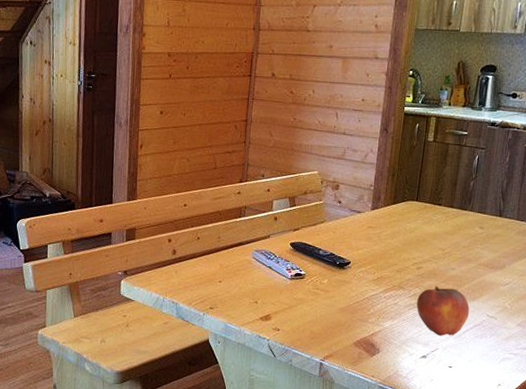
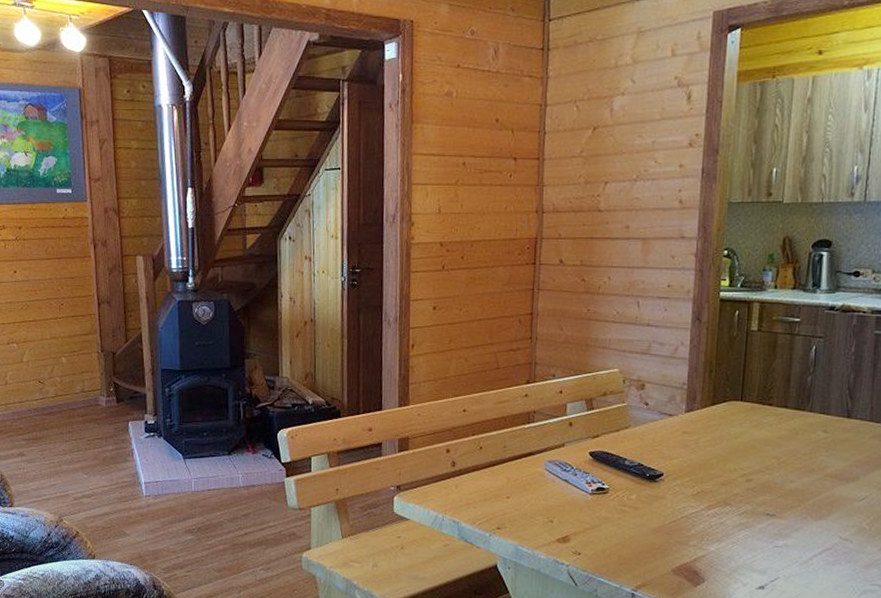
fruit: present [416,285,470,336] -> none [748,501,817,562]

